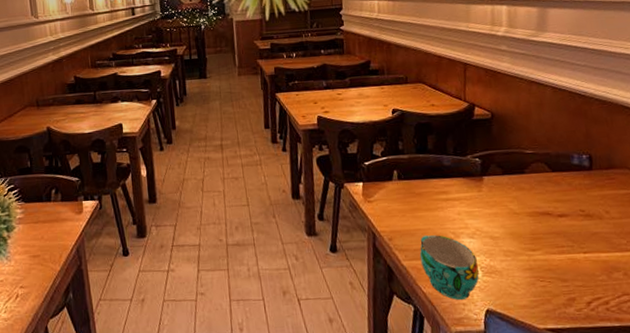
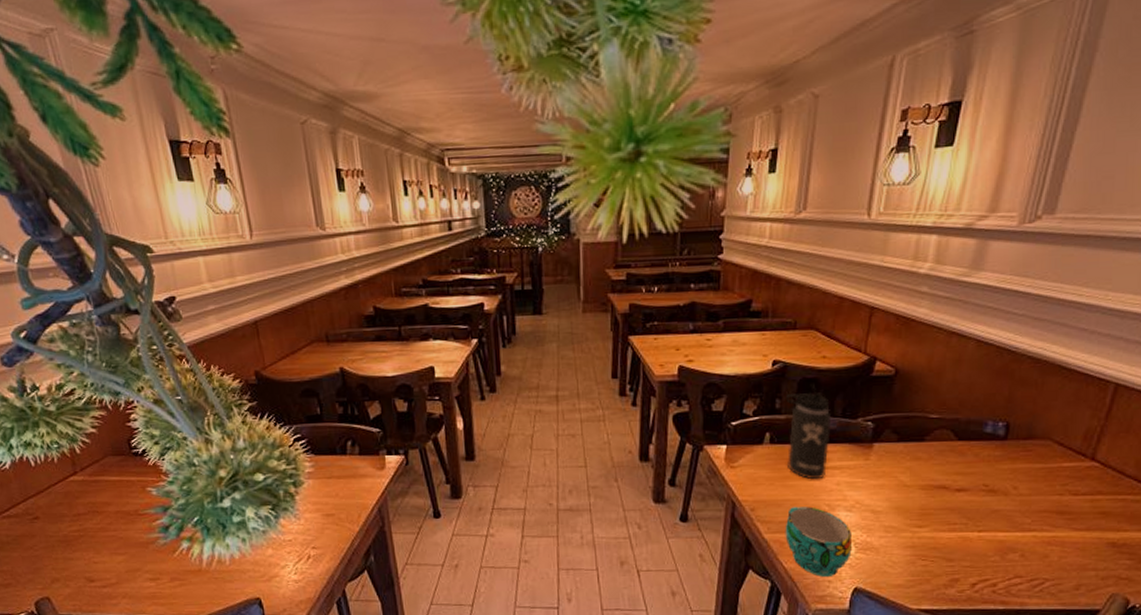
thermos bottle: none [405,127,448,211] -> present [785,383,832,480]

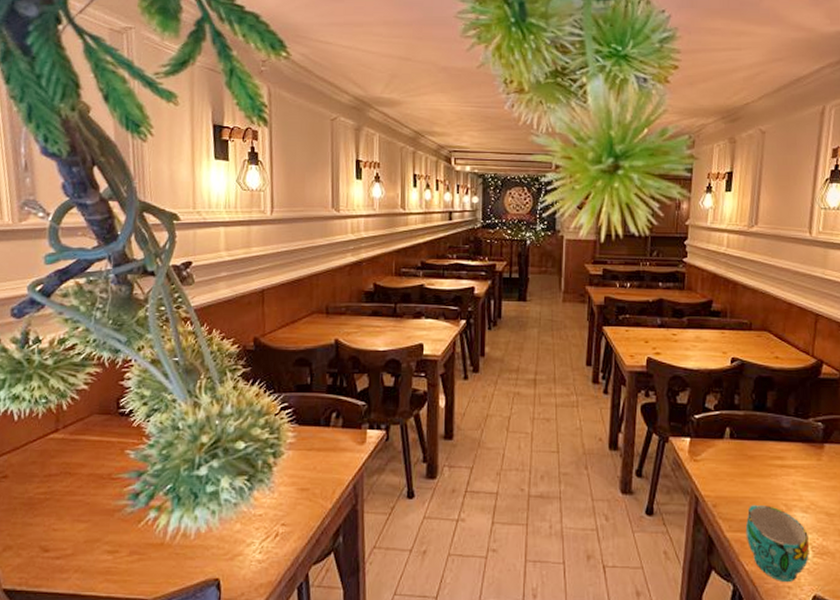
thermos bottle: present [785,383,832,480] -> none [743,381,786,478]

